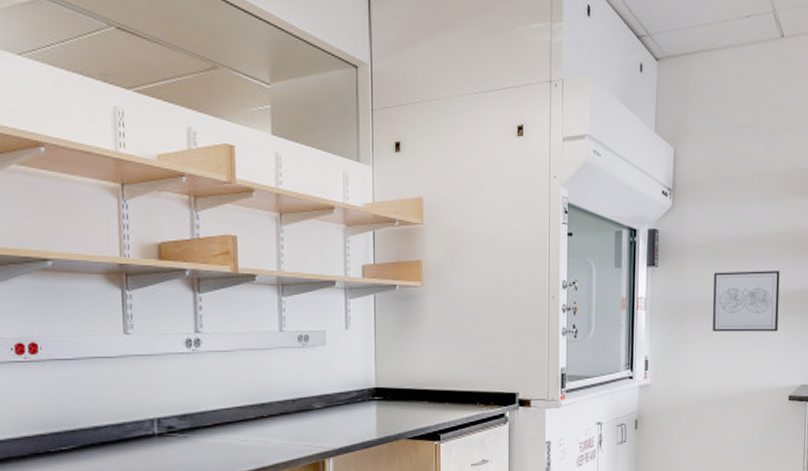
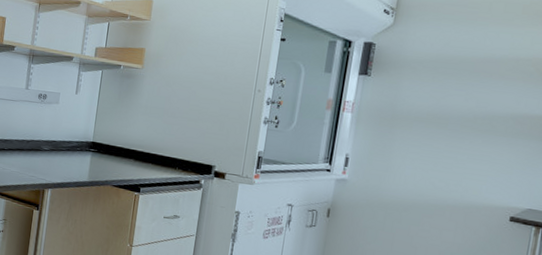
wall art: present [712,271,780,332] -> none [425,87,514,152]

